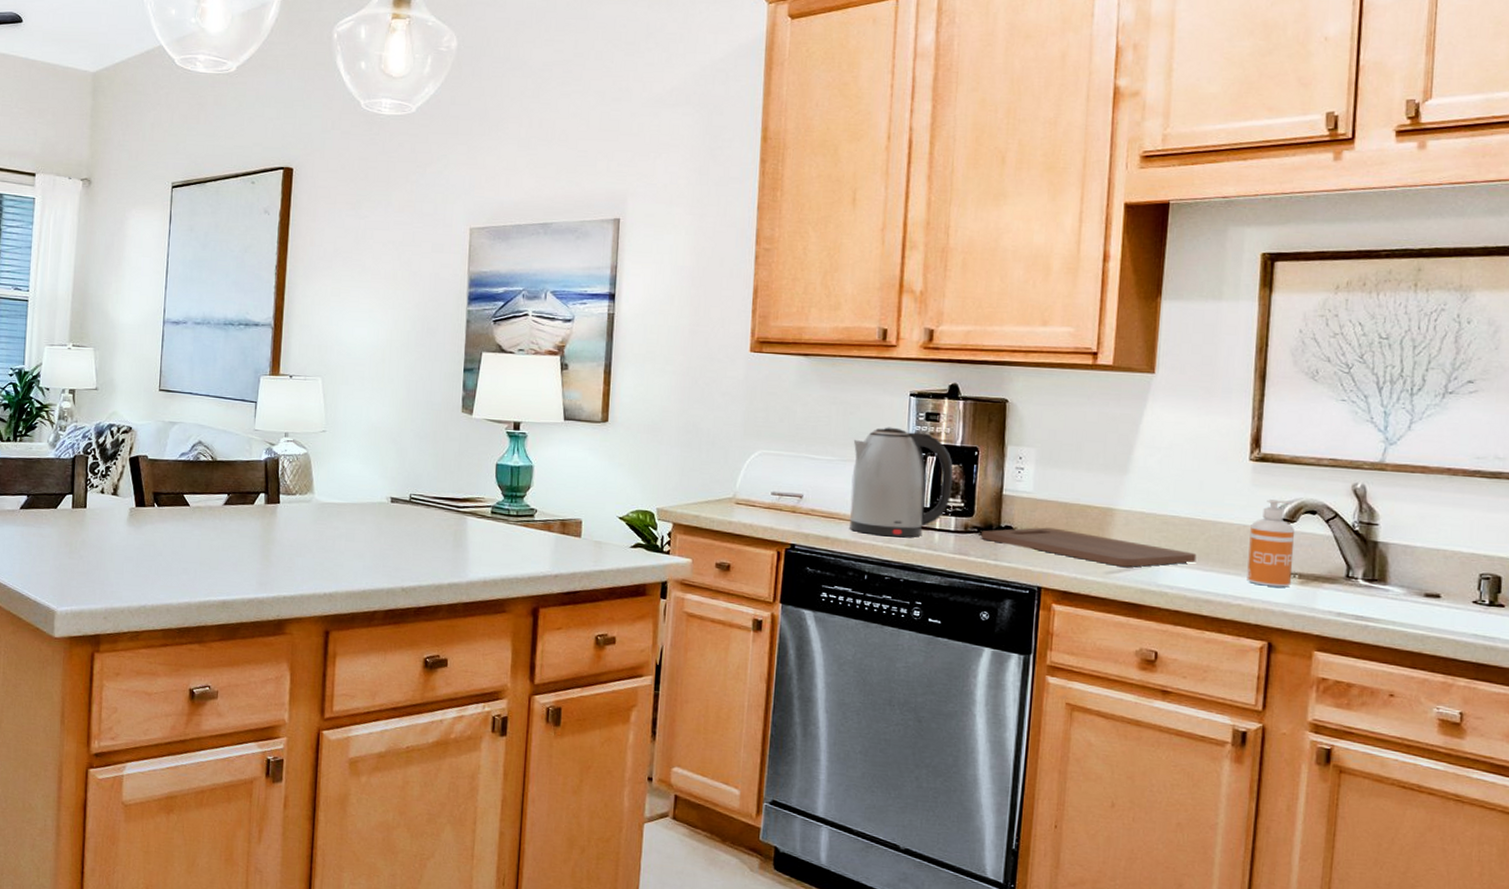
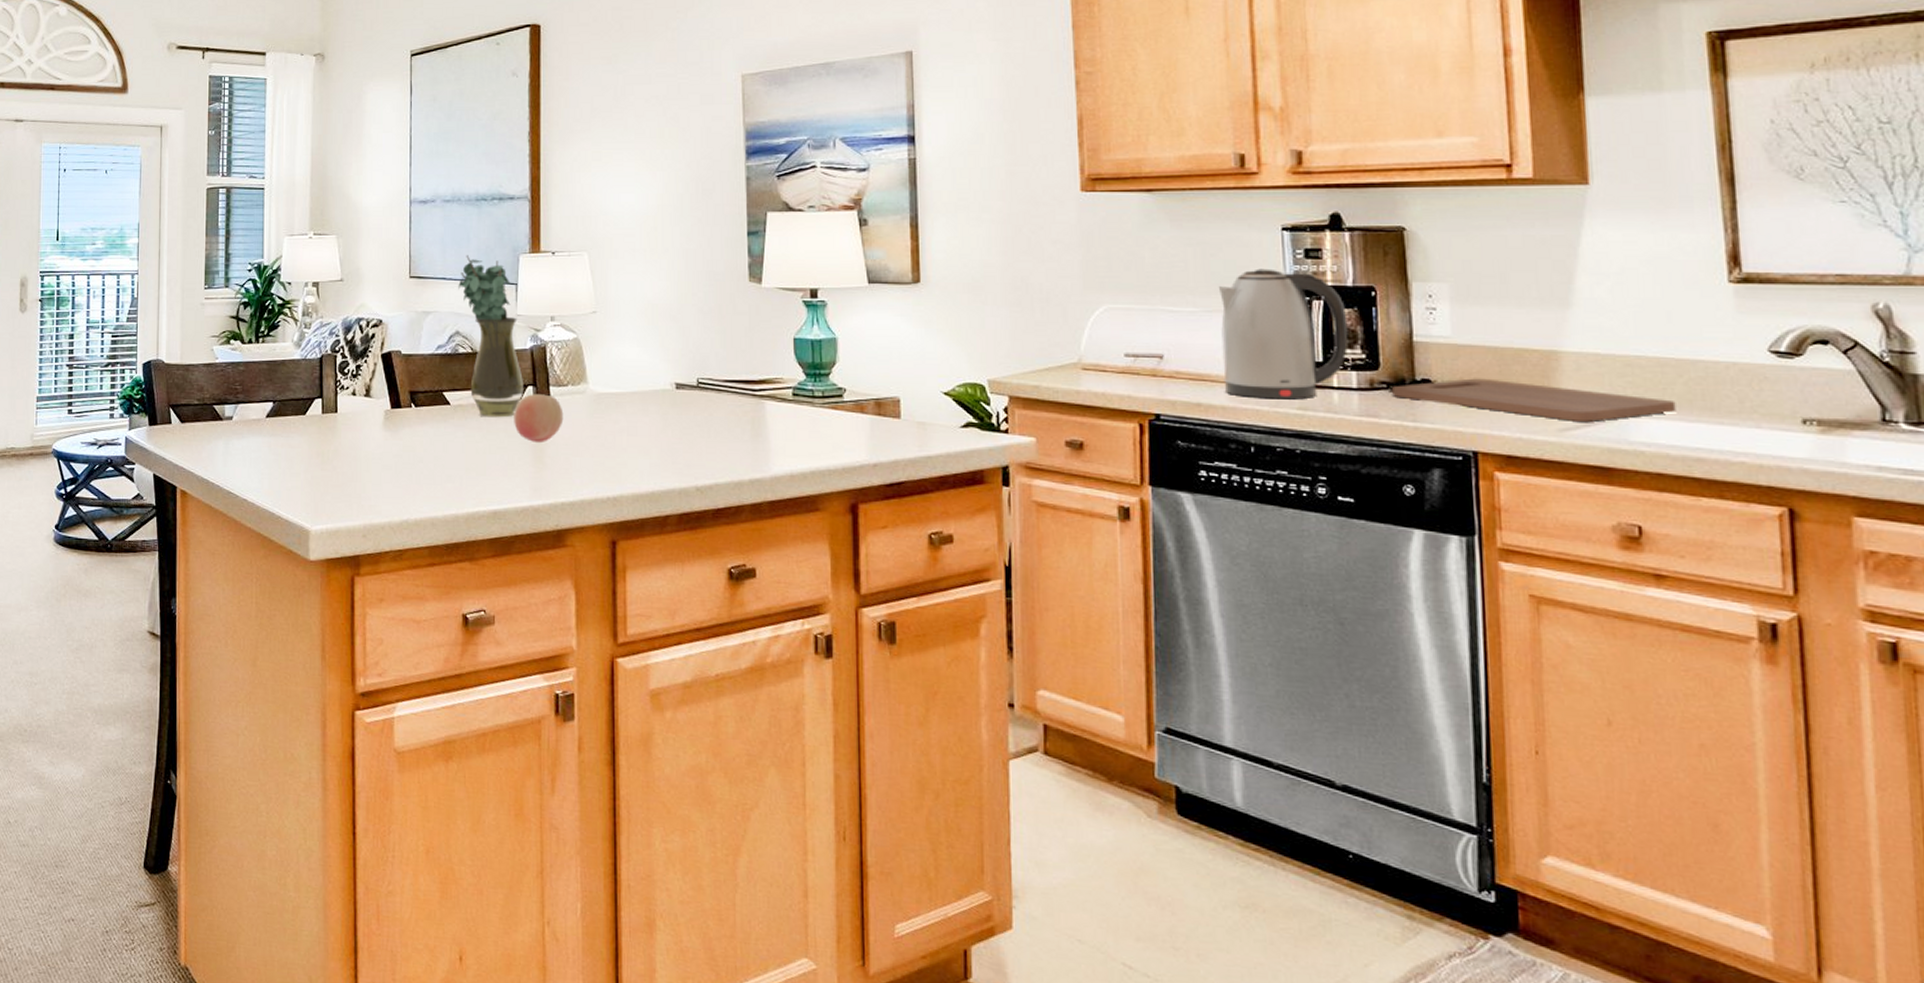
vase: none [203,373,257,520] -> present [458,255,523,418]
fruit: none [246,500,291,544] -> present [514,394,564,444]
soap dispenser: present [1247,499,1295,588] -> none [1742,329,1809,438]

